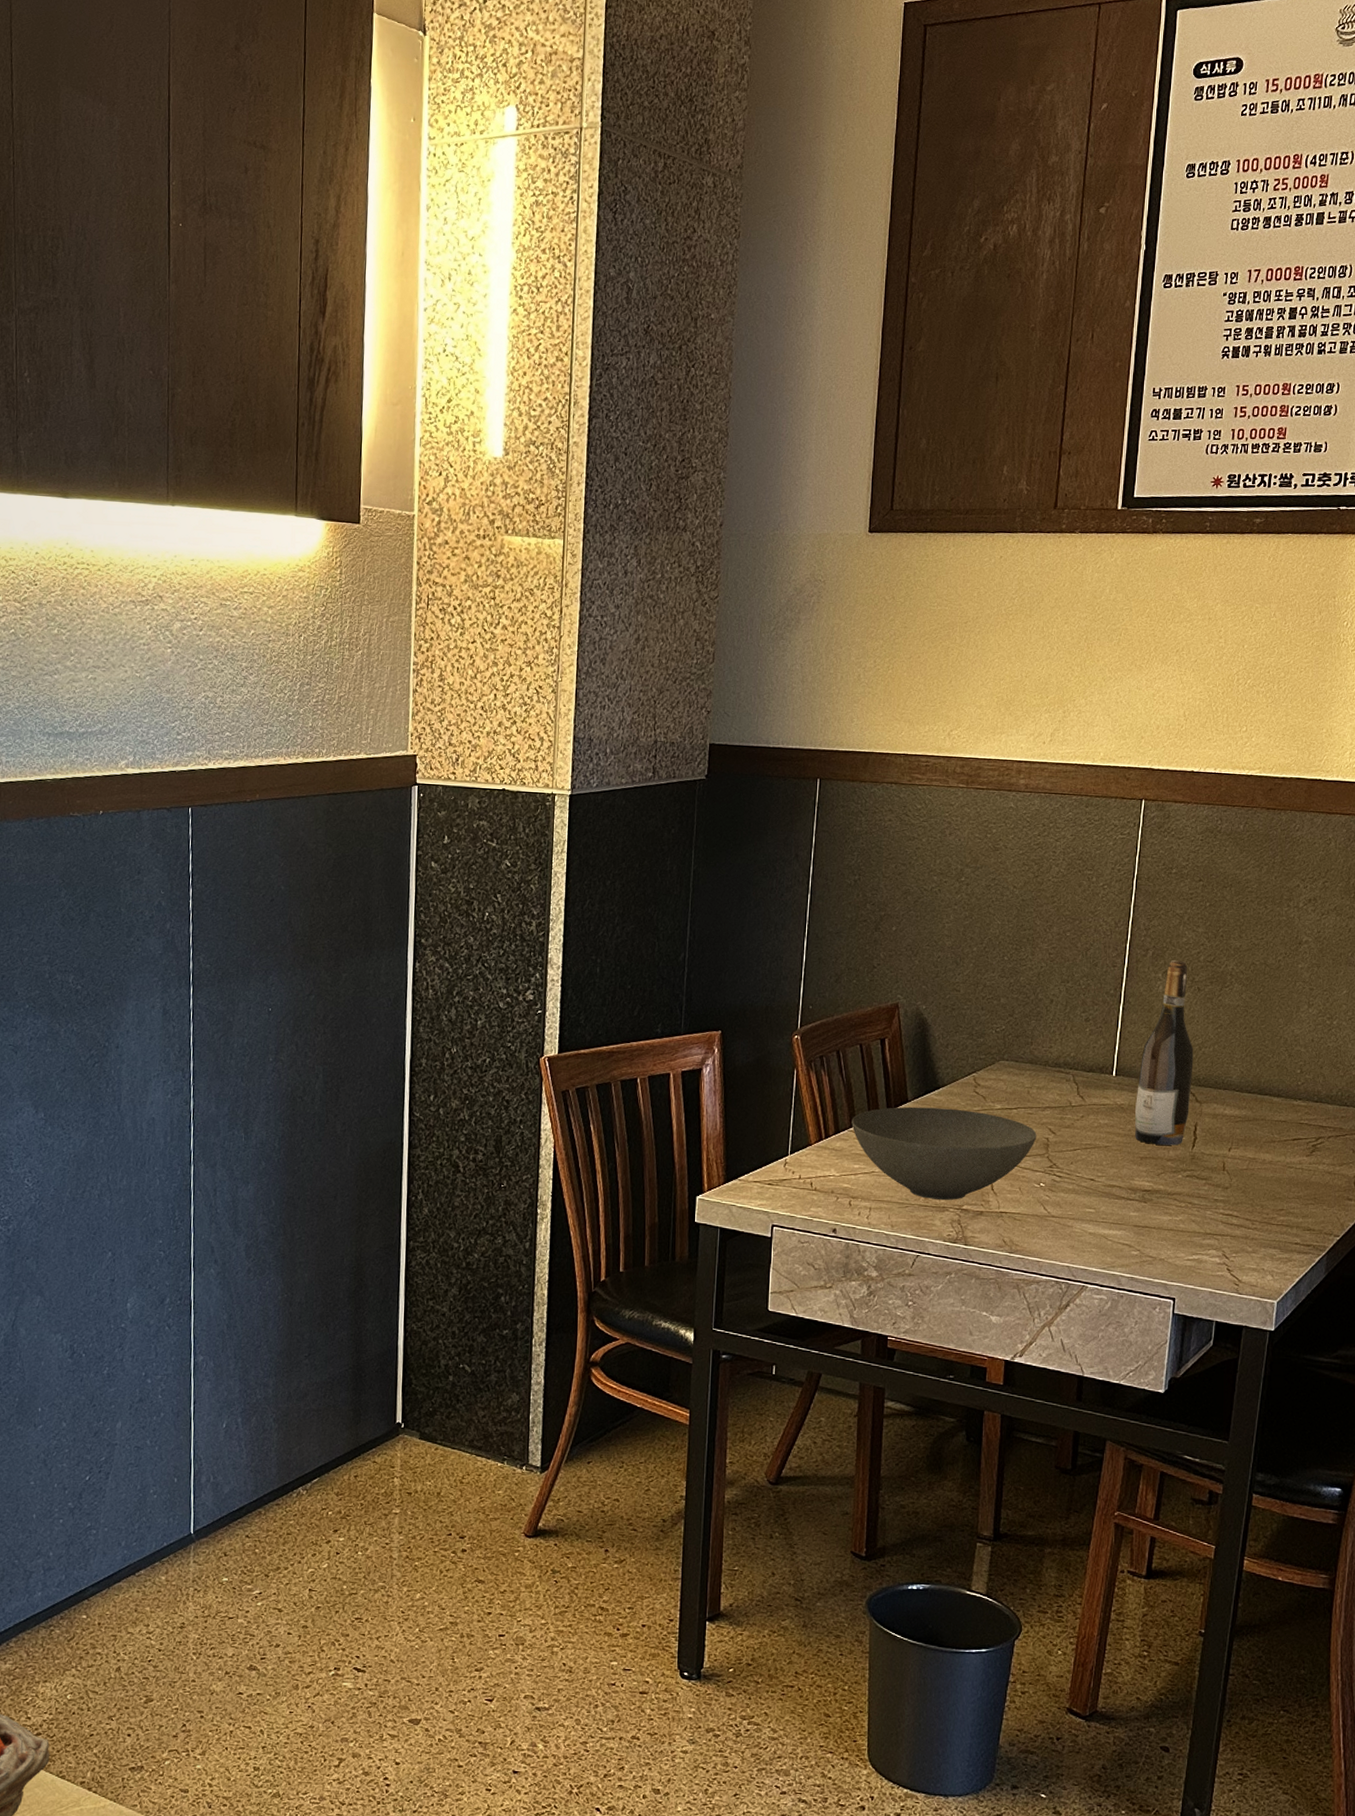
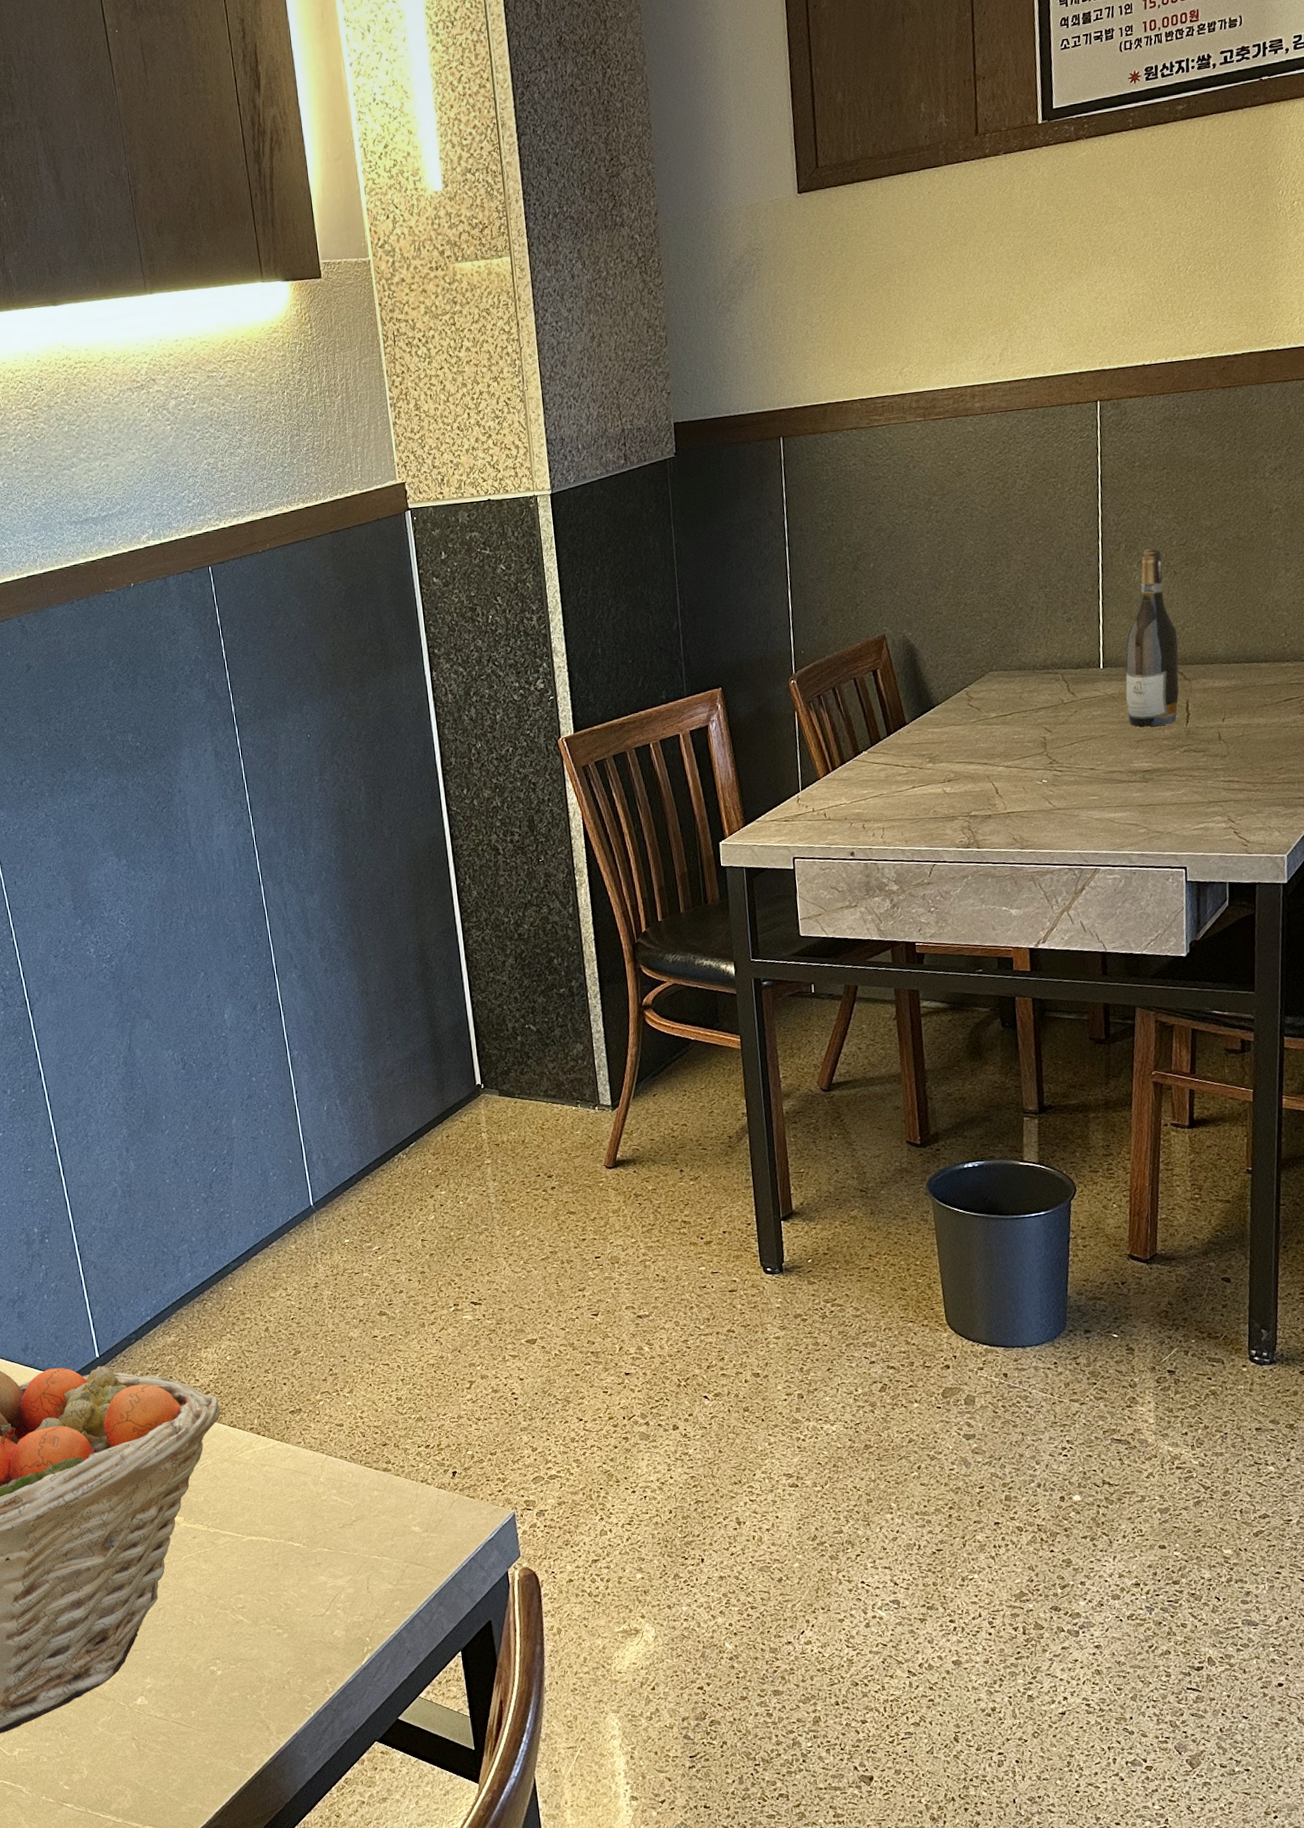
bowl: present [851,1106,1037,1201] -> none [855,723,1034,811]

